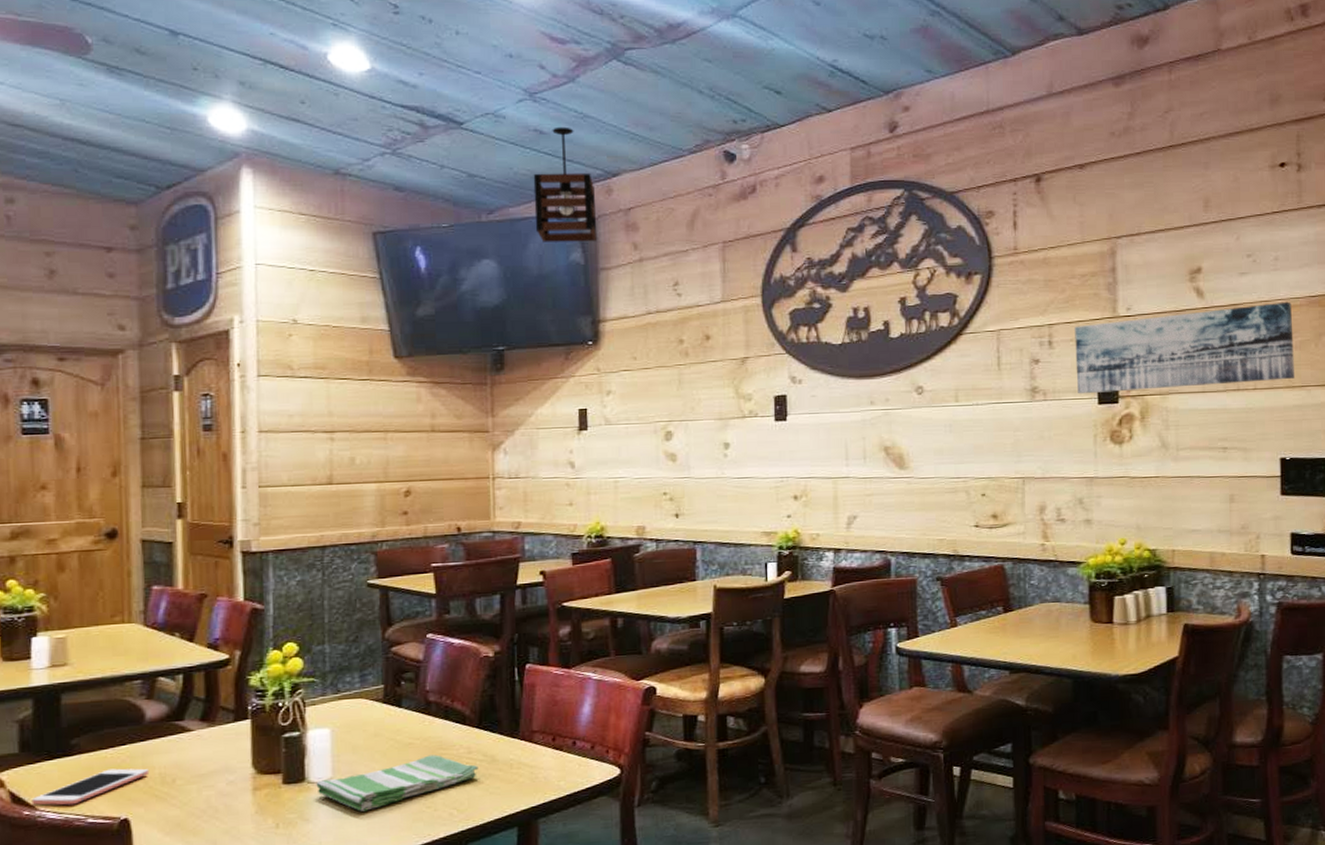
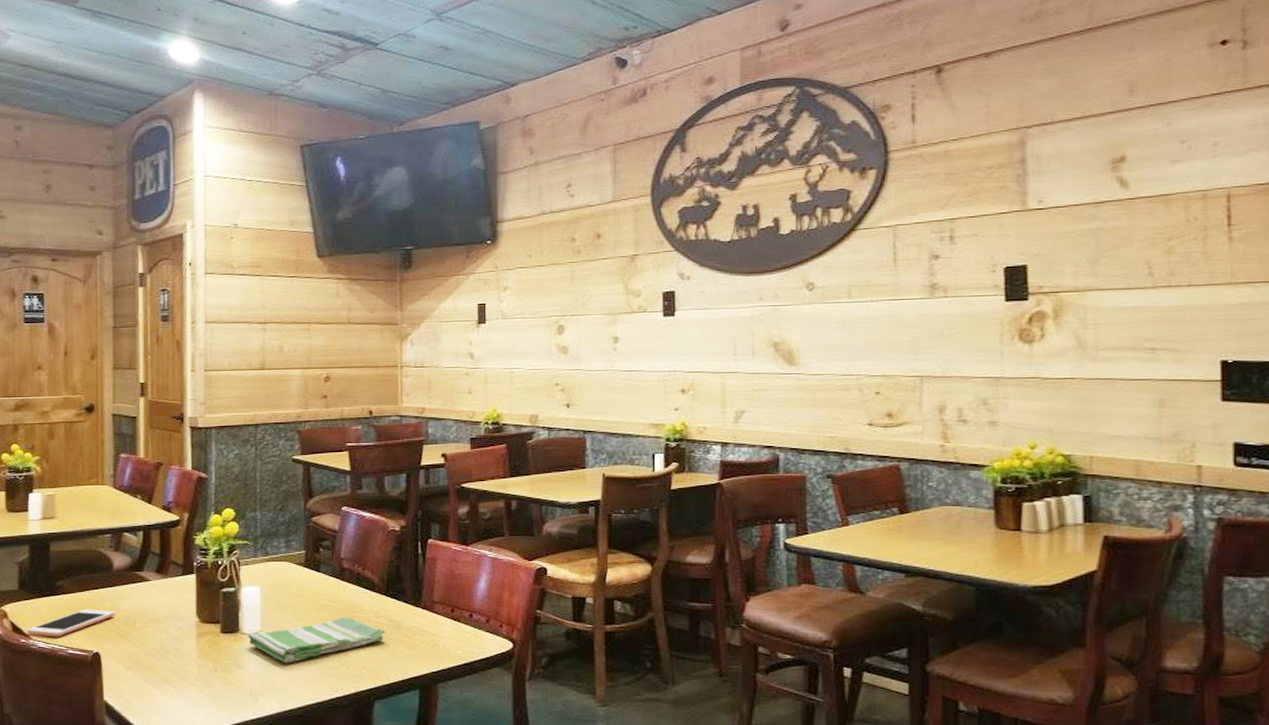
pendant light: present [533,126,598,242] -> none [439,42,497,150]
wall art: present [1075,301,1294,394] -> none [979,190,1238,291]

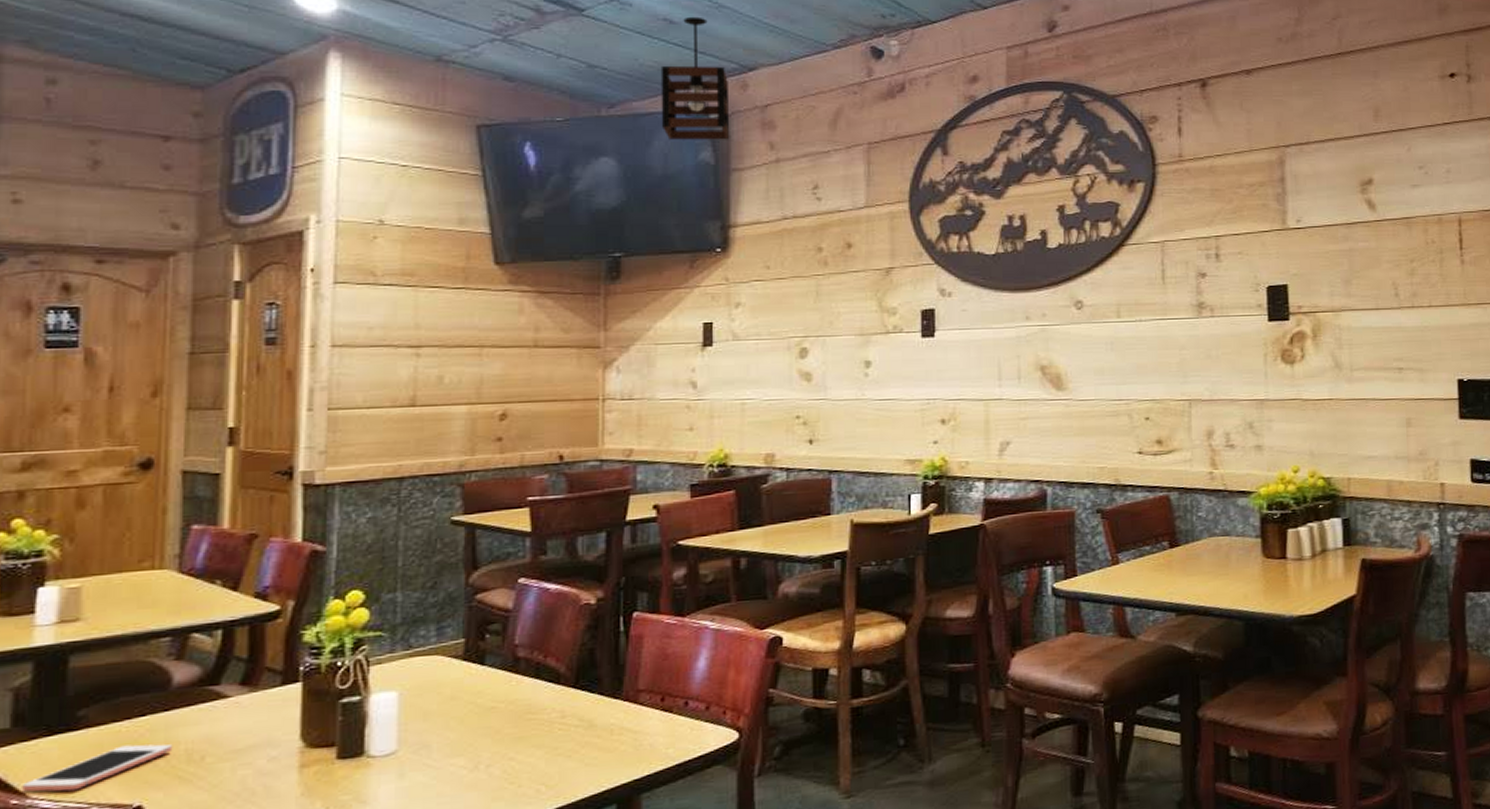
dish towel: present [248,617,385,663] -> none [377,720,573,790]
pendant light: none [439,42,497,150] -> present [660,16,730,140]

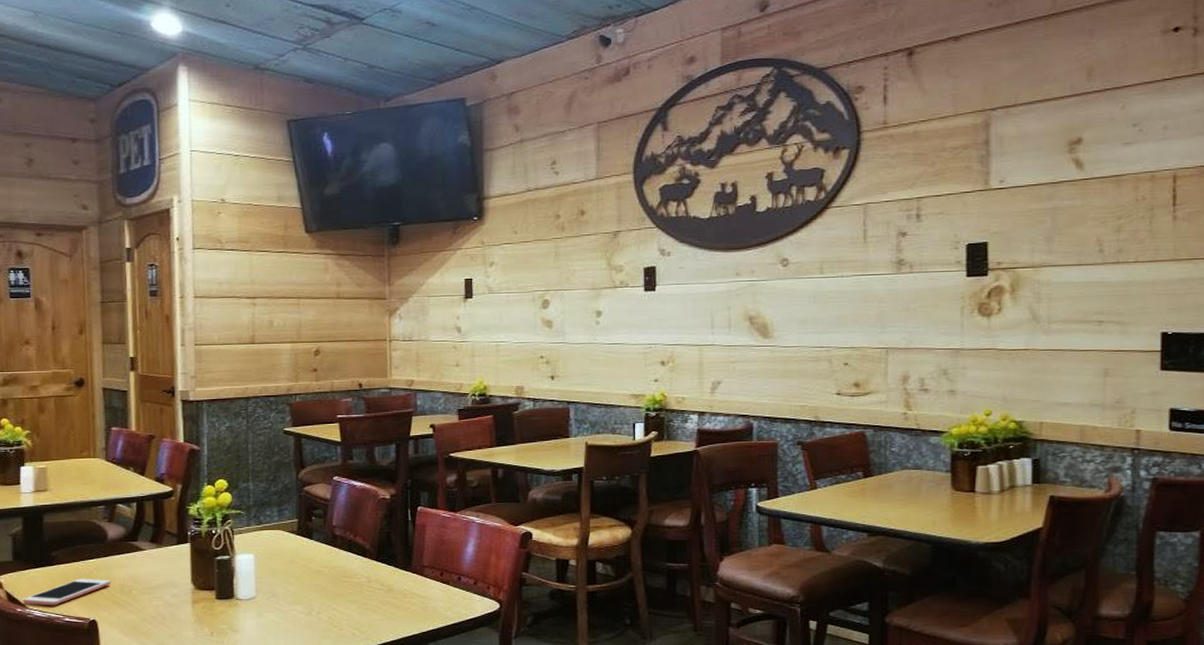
pendant light: present [660,16,730,140] -> none [425,18,483,126]

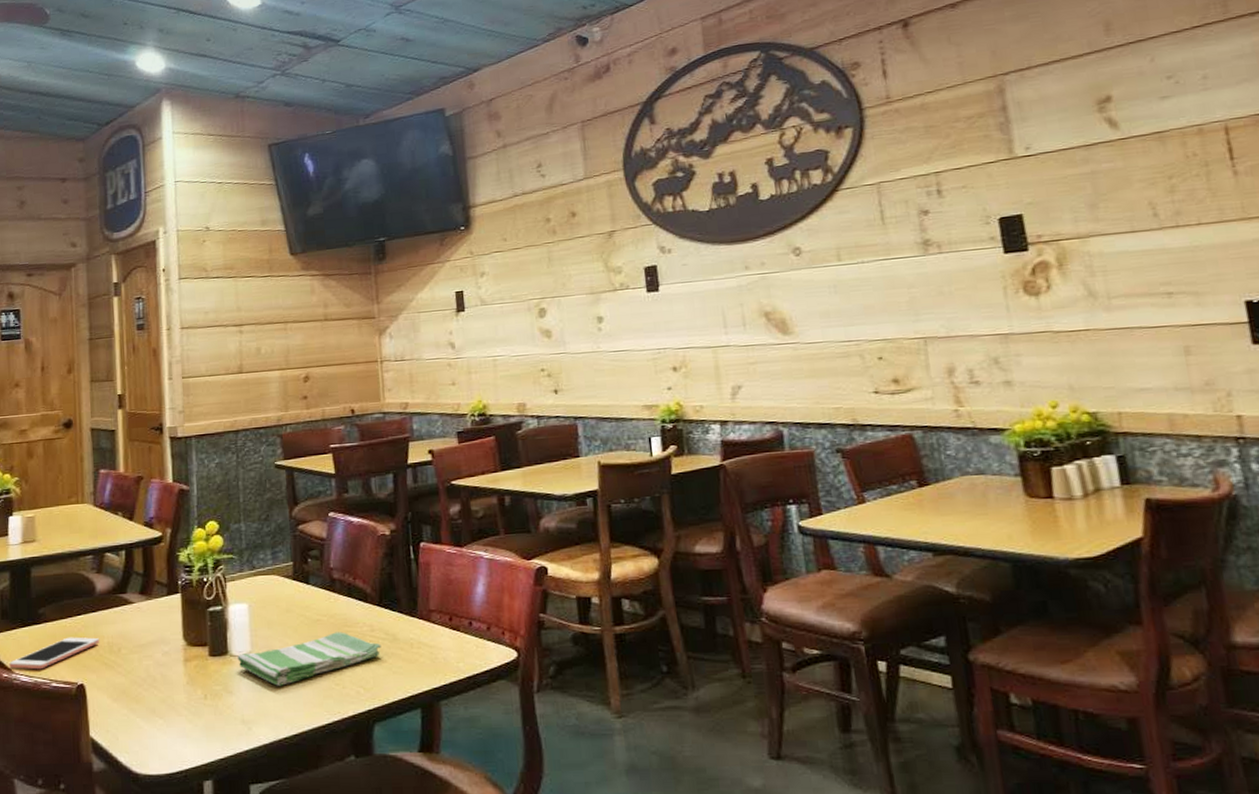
dish towel: none [243,582,377,626] -> present [237,632,381,686]

